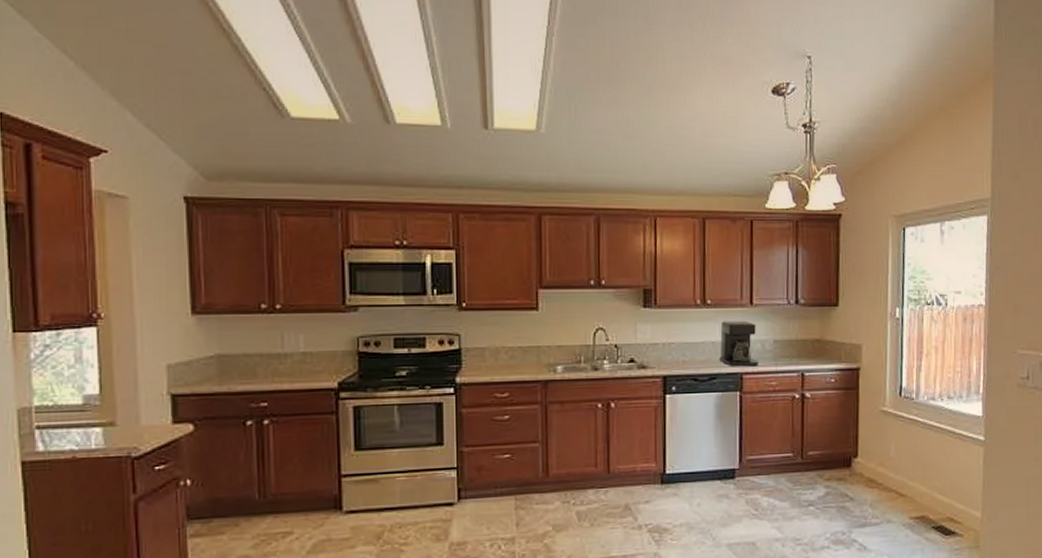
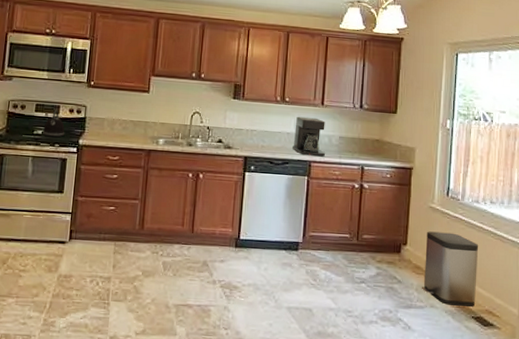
kettle: none [407,343,437,378] -> present [43,109,65,138]
pedal bin: none [875,437,937,518] -> present [421,231,479,307]

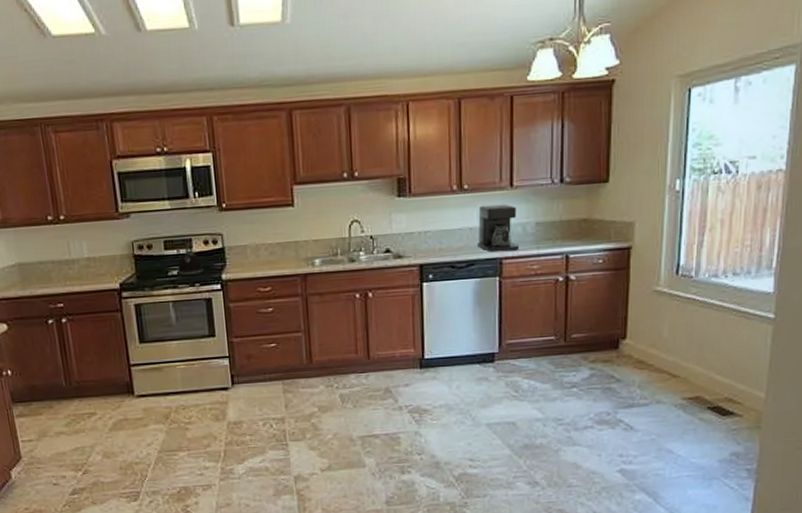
pedal bin: present [421,231,479,307] -> none [645,317,717,398]

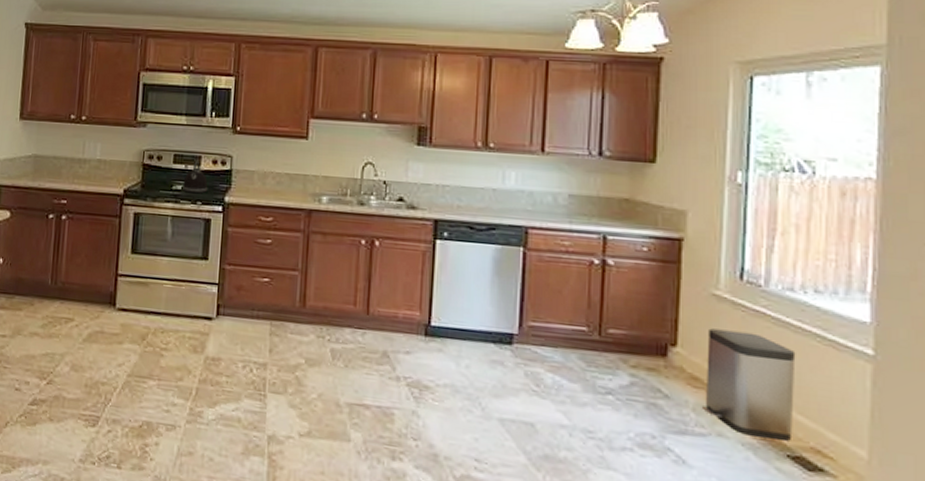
coffee maker: present [478,204,520,253] -> none [501,167,549,222]
pedal bin: none [645,317,717,398] -> present [701,328,796,441]

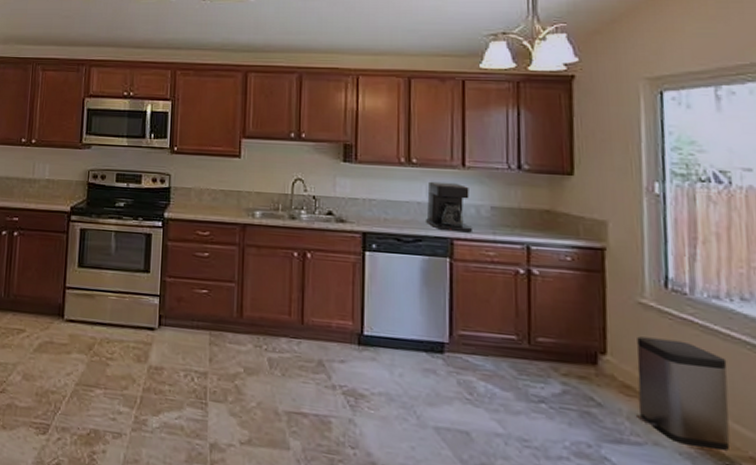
kettle: present [182,160,208,194] -> none [125,179,149,210]
coffee maker: none [501,167,549,222] -> present [426,181,473,233]

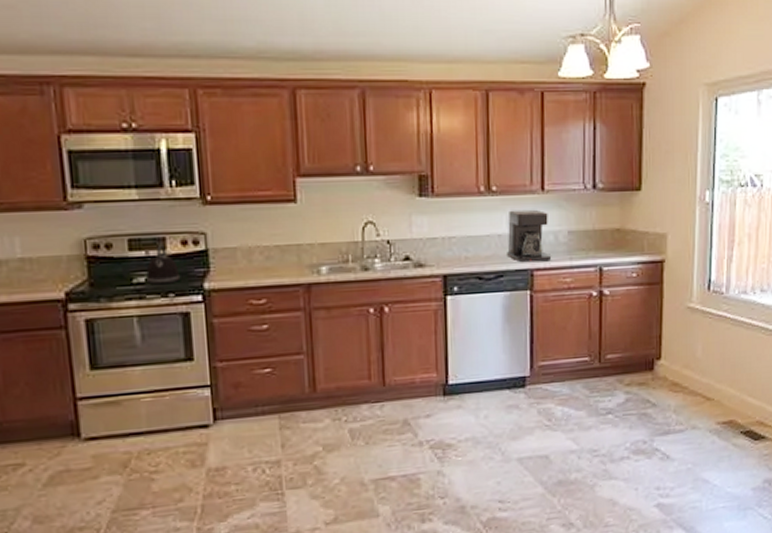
kettle: none [125,179,149,210] -> present [146,243,181,285]
pedal bin: present [635,336,730,450] -> none [680,335,747,423]

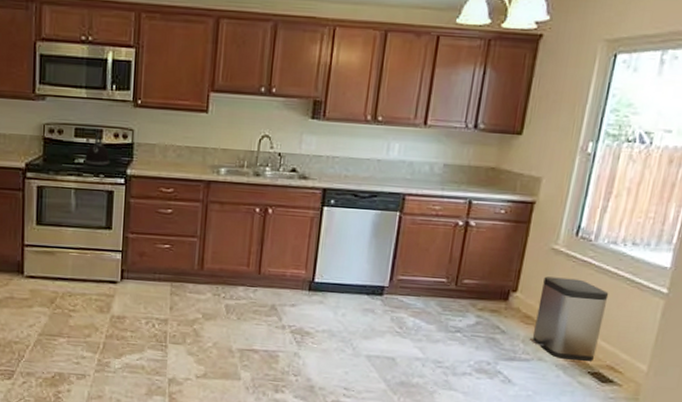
coffee maker: present [507,209,552,263] -> none [383,139,427,189]
pedal bin: none [680,335,747,423] -> present [529,276,609,361]

